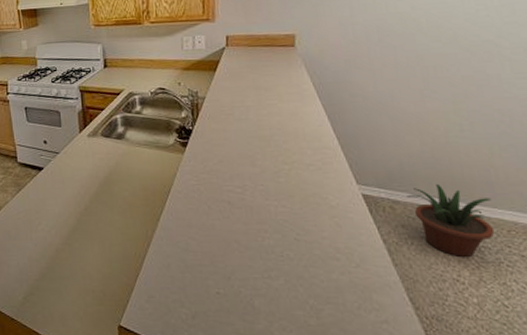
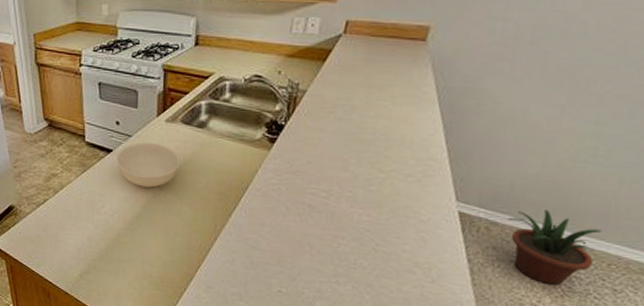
bowl: none [47,157,106,201] -> present [116,142,180,188]

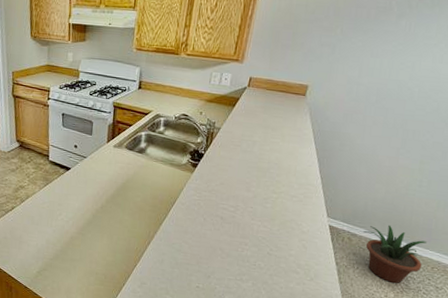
bowl: present [116,142,180,188] -> none [73,162,124,200]

